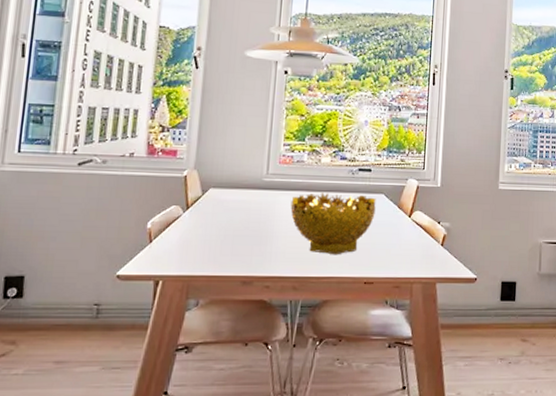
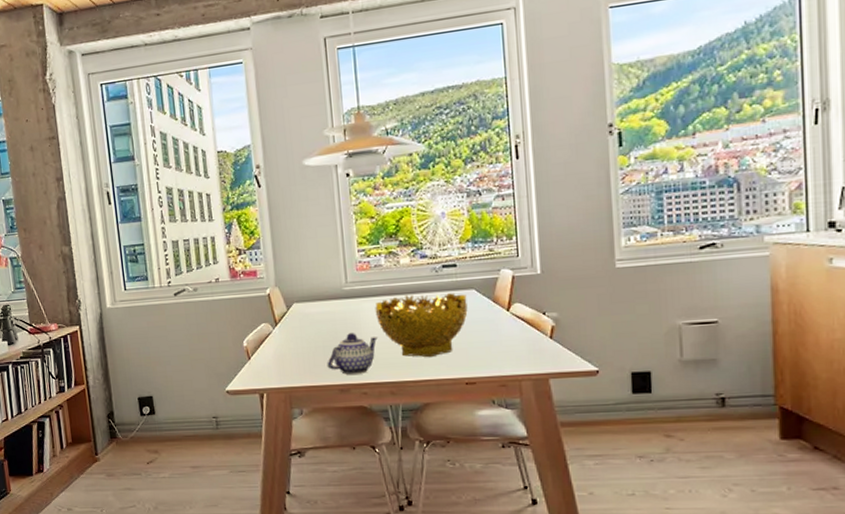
teapot: none [233,224,289,268] -> present [327,333,378,376]

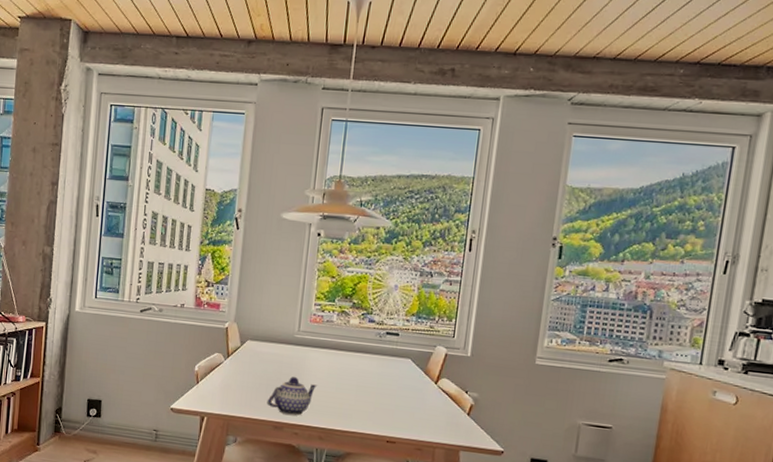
decorative bowl: present [375,293,468,358] -> none [319,352,403,413]

